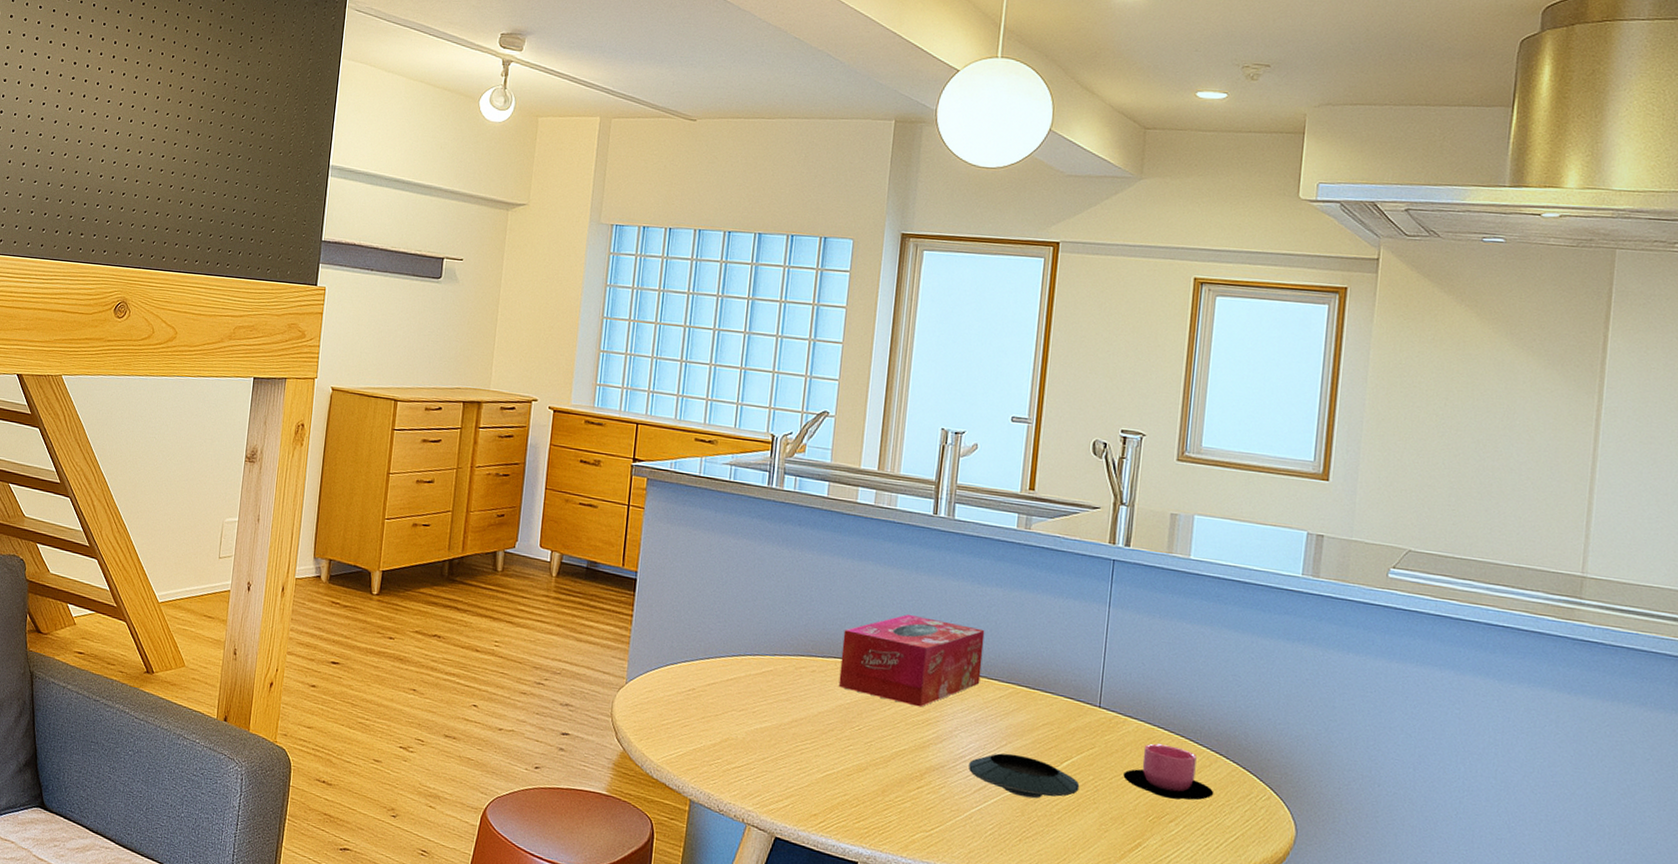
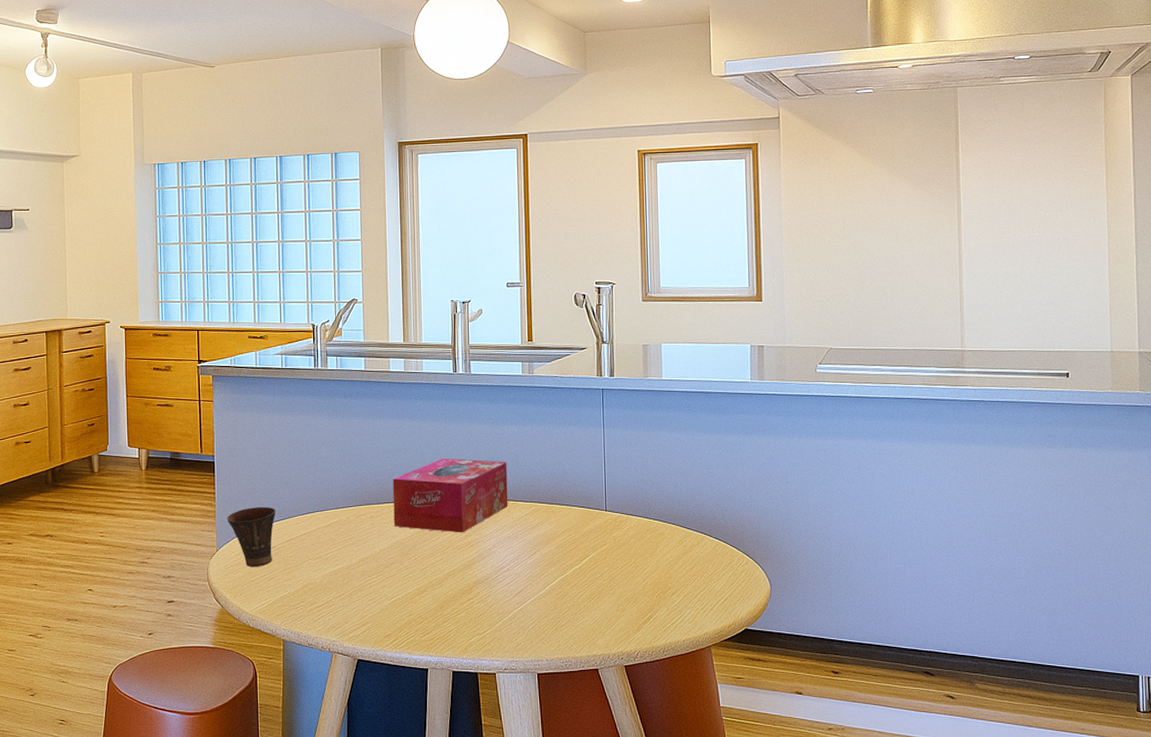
cup: none [642,638,702,710] -> present [227,507,276,568]
saucer: present [969,753,1080,799] -> none [508,559,598,594]
cup: present [1123,742,1214,801] -> none [631,532,704,576]

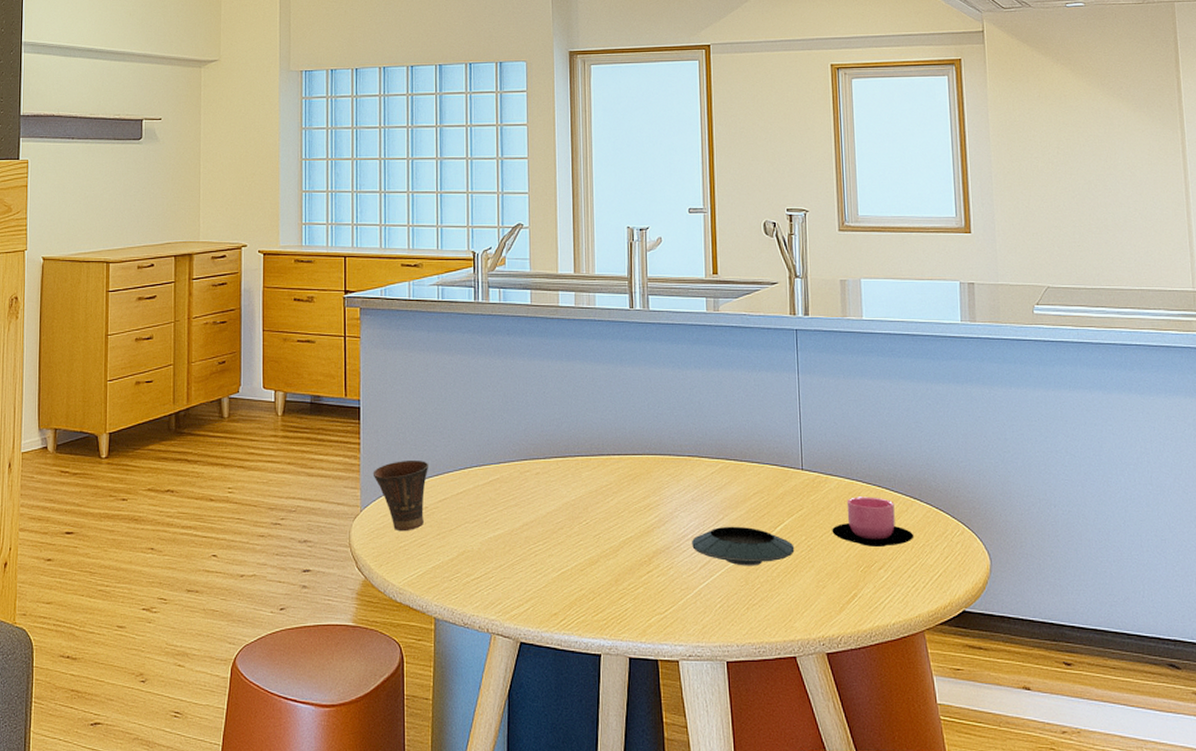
tissue box: present [392,457,508,533] -> none [561,405,692,494]
saucer: none [508,559,598,594] -> present [692,526,795,566]
cup: none [631,532,704,576] -> present [832,495,914,547]

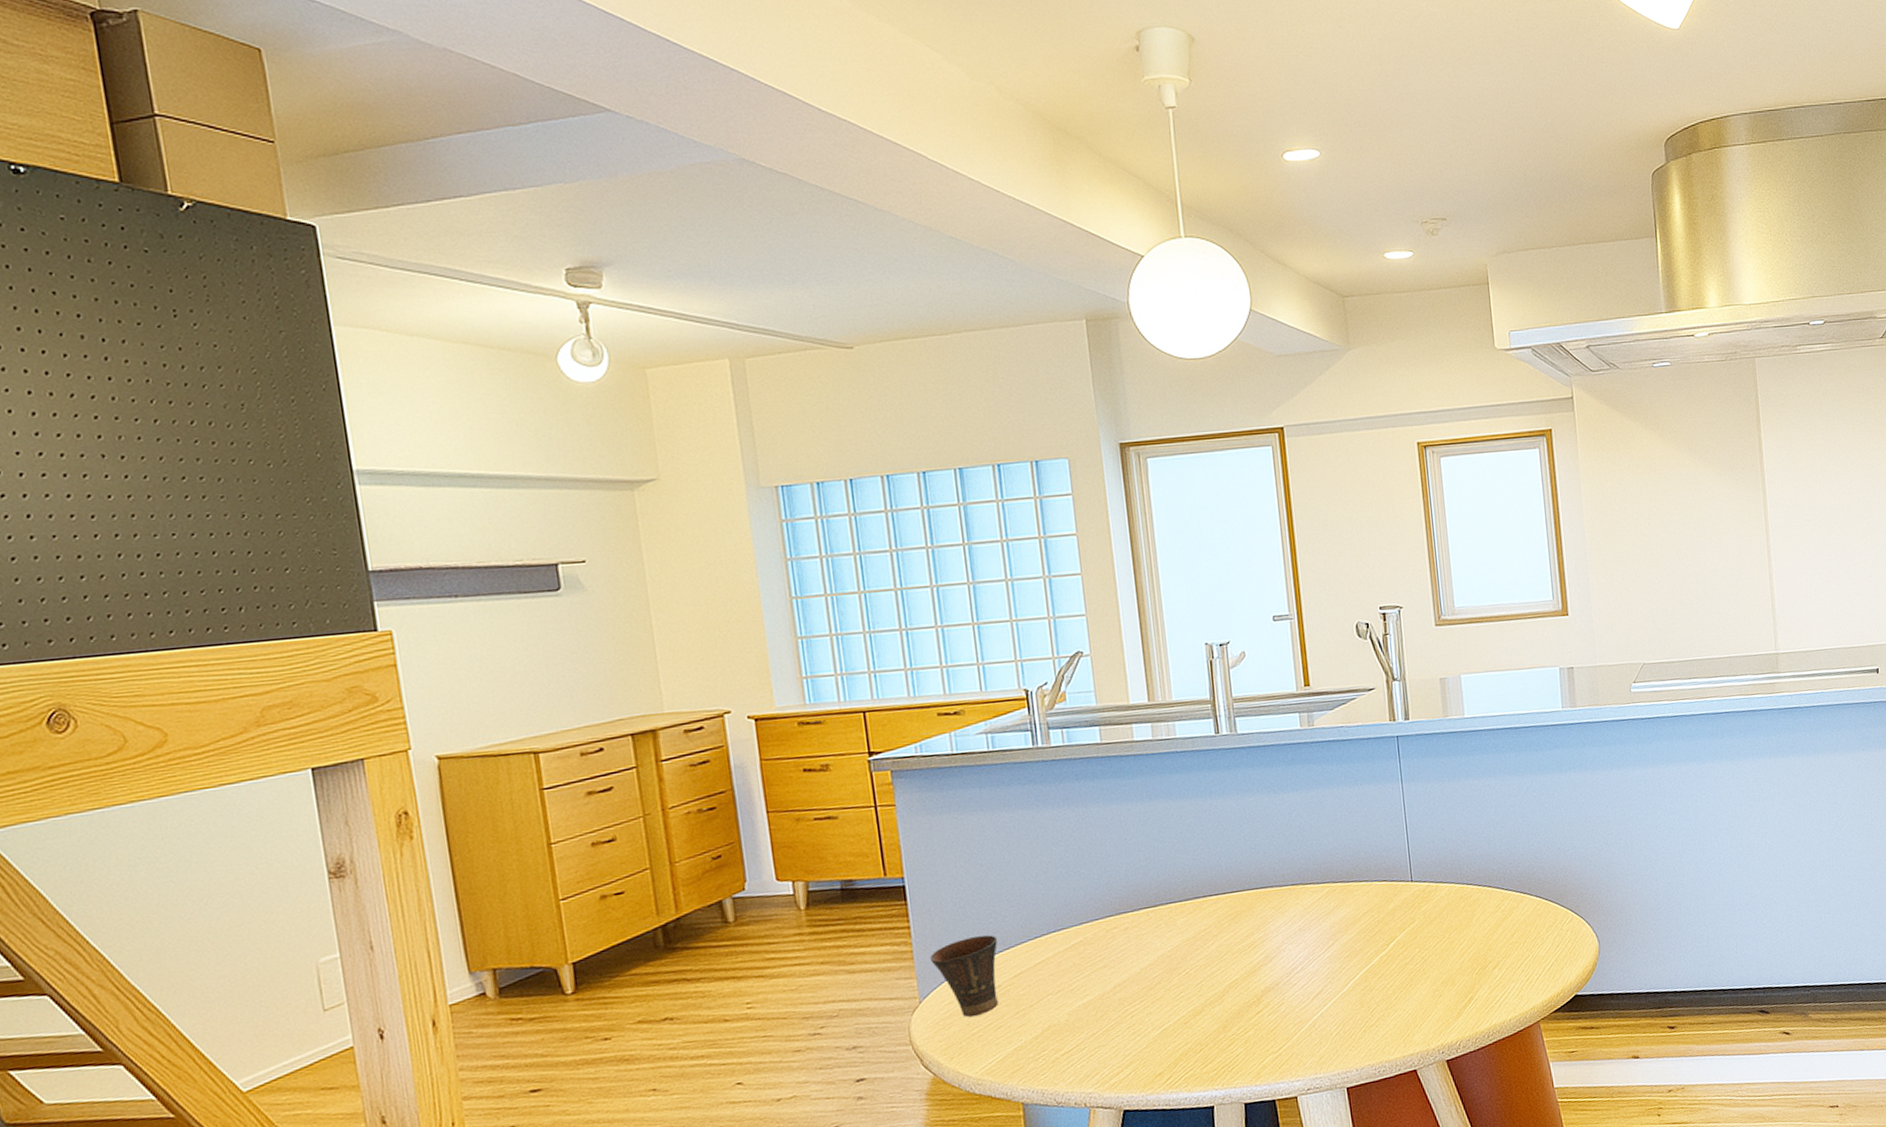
saucer: present [692,526,795,566] -> none [1302,948,1409,990]
cup: present [832,495,914,547] -> none [1445,898,1526,949]

